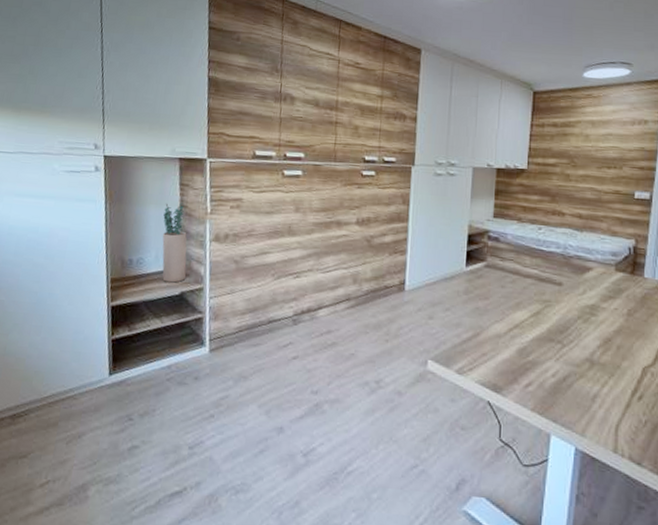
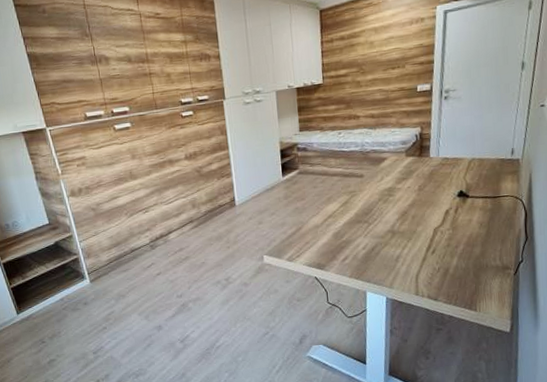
vase: present [162,200,187,283] -> none [22,168,56,237]

